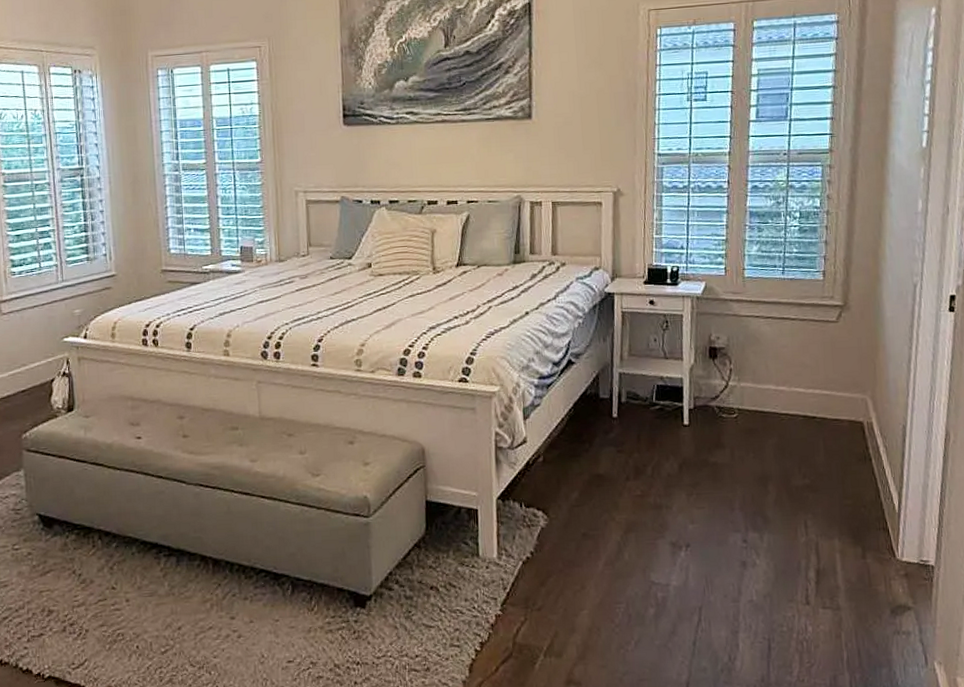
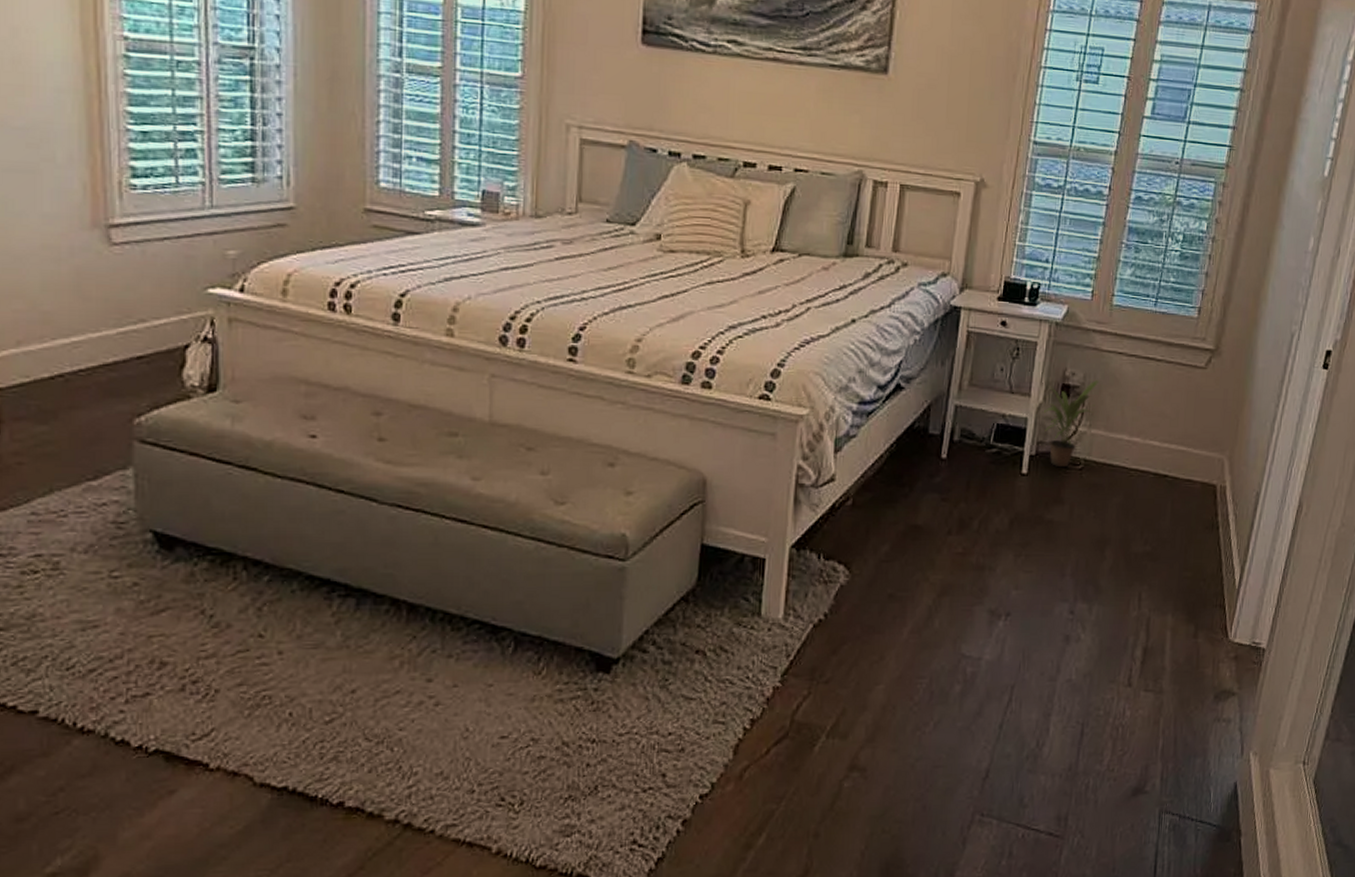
potted plant: none [696,341,742,418] -> present [1044,380,1099,468]

